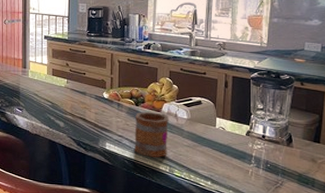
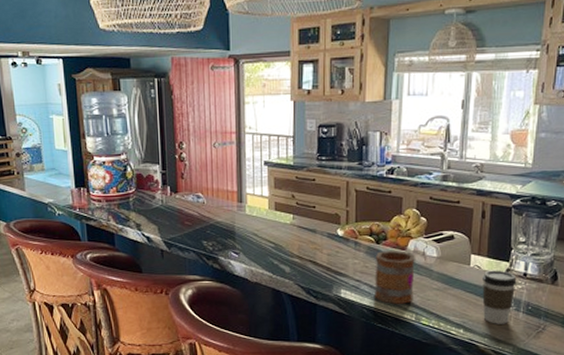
coffee cup: none [227,131,256,179] -> present [482,270,517,324]

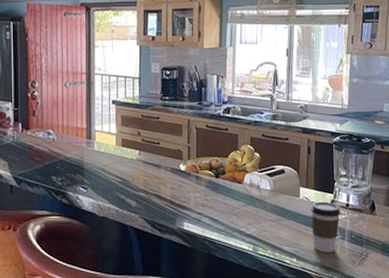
mug: present [375,250,415,305] -> none [215,183,251,236]

